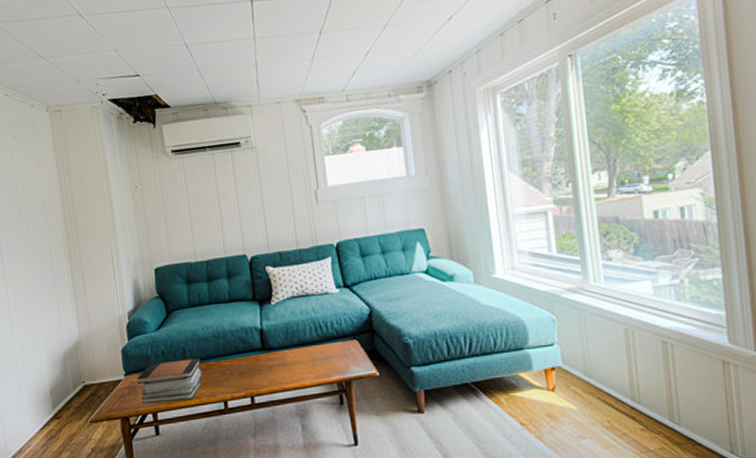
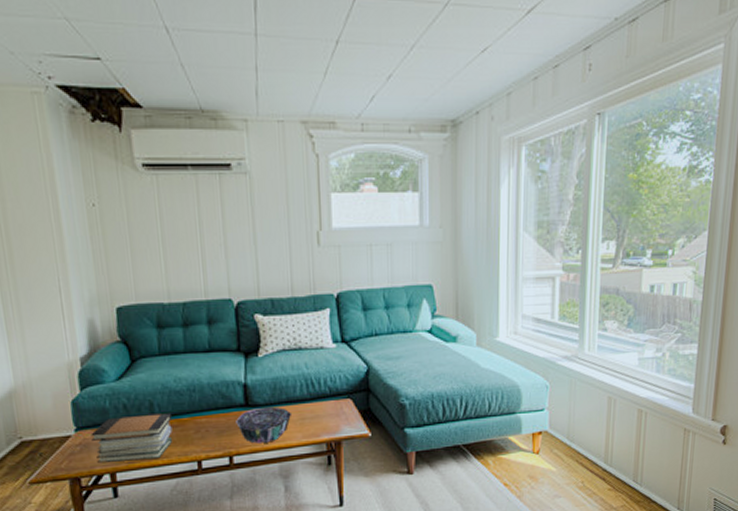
decorative bowl: none [255,349,305,384] -> present [236,406,293,444]

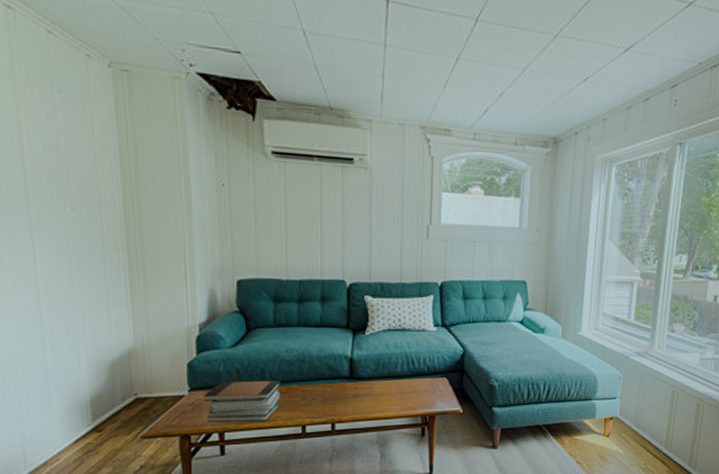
decorative bowl: present [236,406,293,444] -> none [340,380,393,413]

